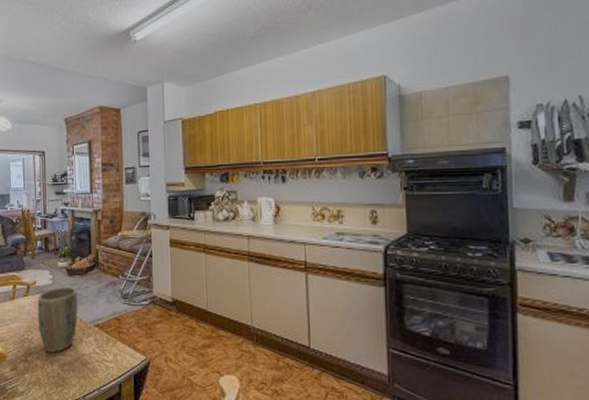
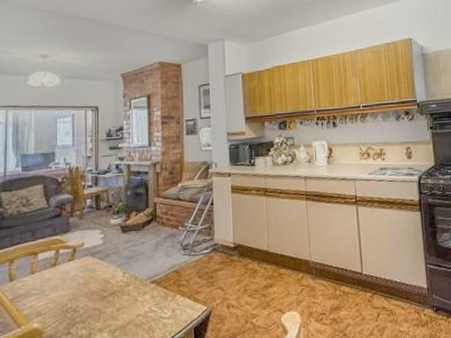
plant pot: present [37,286,78,352] -> none [84,244,132,319]

